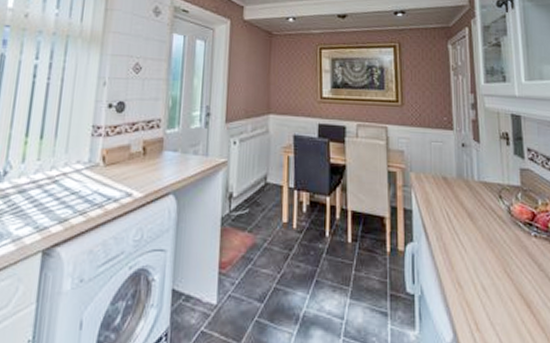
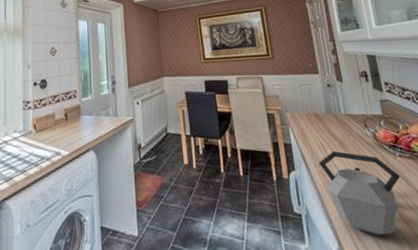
kettle: none [441,223,533,327] -> present [318,150,400,235]

